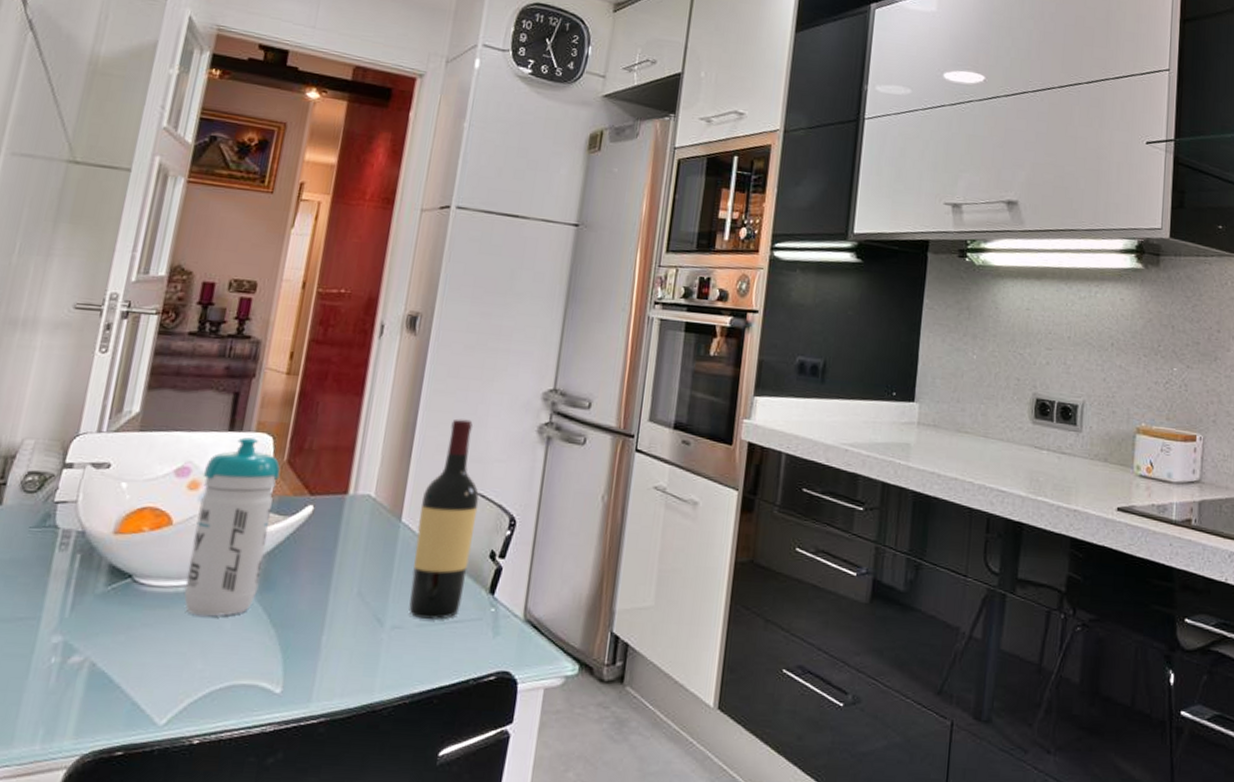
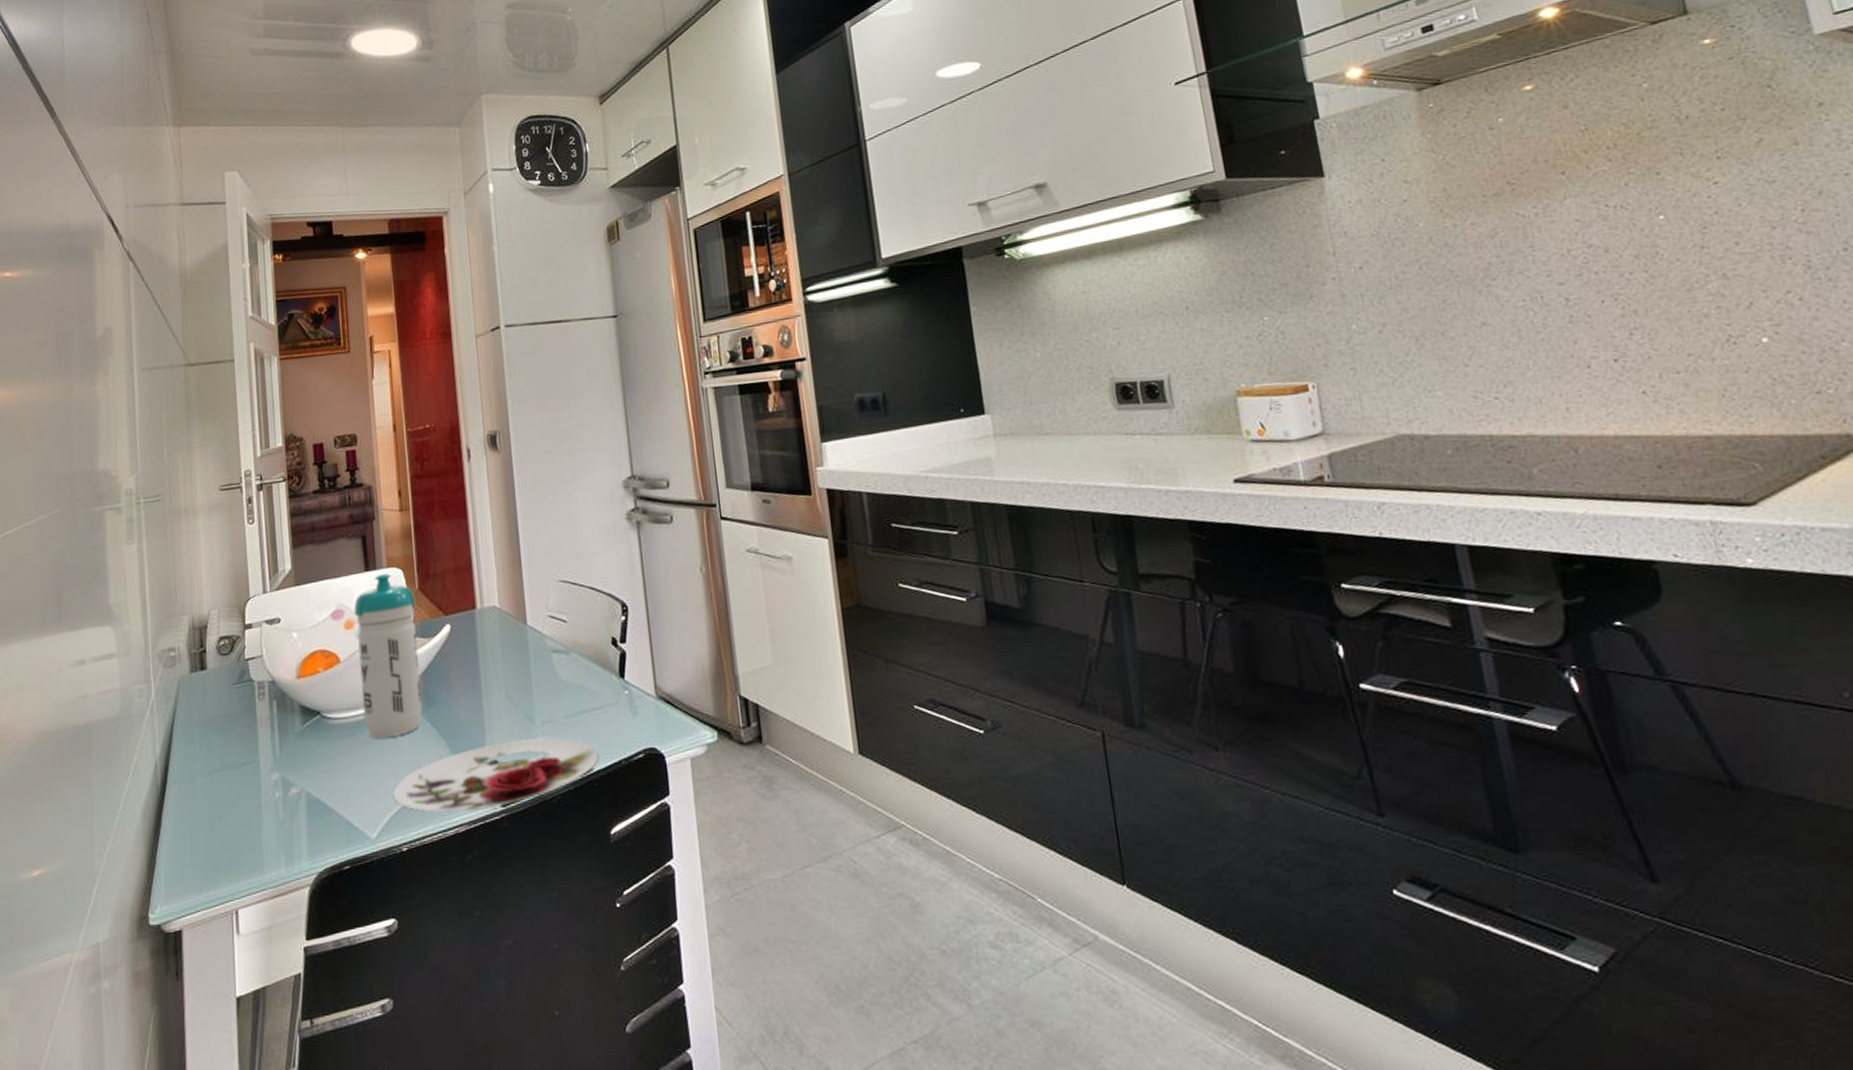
plate: none [197,641,447,710] -> present [393,737,599,812]
wine bottle: present [408,418,479,620] -> none [539,520,598,711]

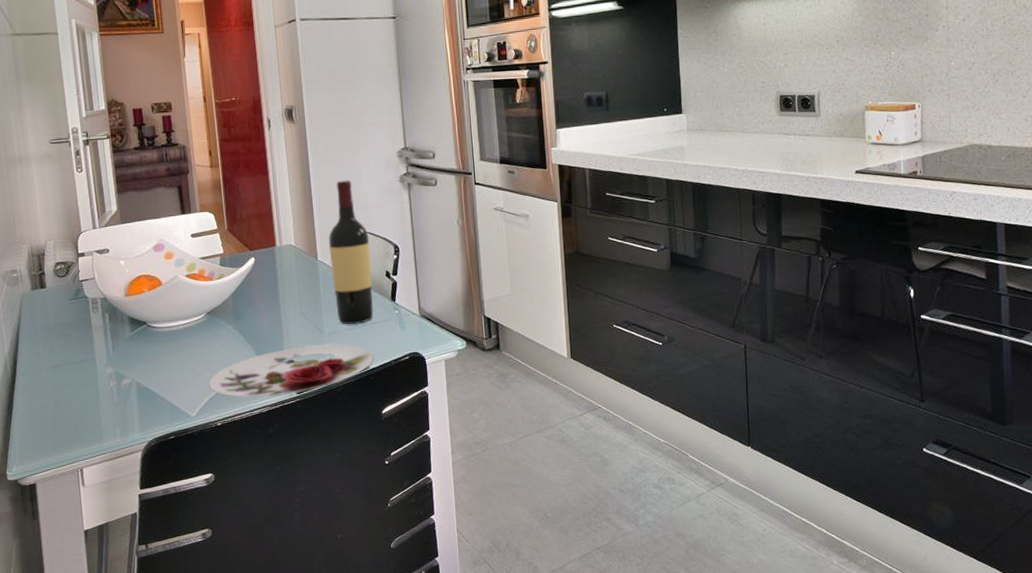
water bottle: present [354,573,423,739] -> none [172,217,232,343]
wine bottle: none [539,520,598,711] -> present [328,180,374,324]

